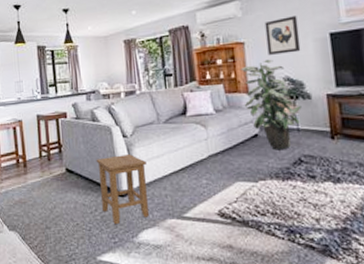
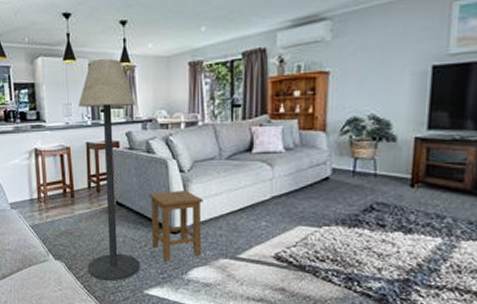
floor lamp: none [29,40,92,249] -> present [78,59,140,281]
indoor plant: present [240,59,302,150] -> none [318,93,383,196]
wall art: present [264,16,301,55] -> none [355,42,397,88]

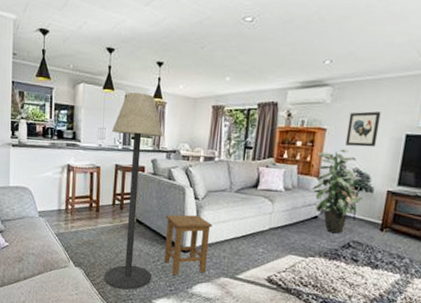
indoor plant: none [318,93,383,196] -> present [312,149,362,234]
wall art: none [355,42,397,88] -> present [345,111,381,147]

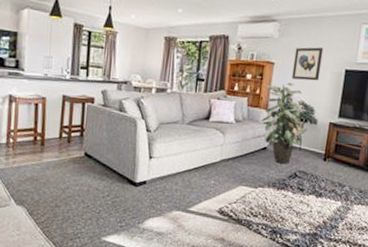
floor lamp: present [104,92,163,290] -> none [49,20,114,228]
stool: present [164,214,212,275] -> none [115,147,164,210]

